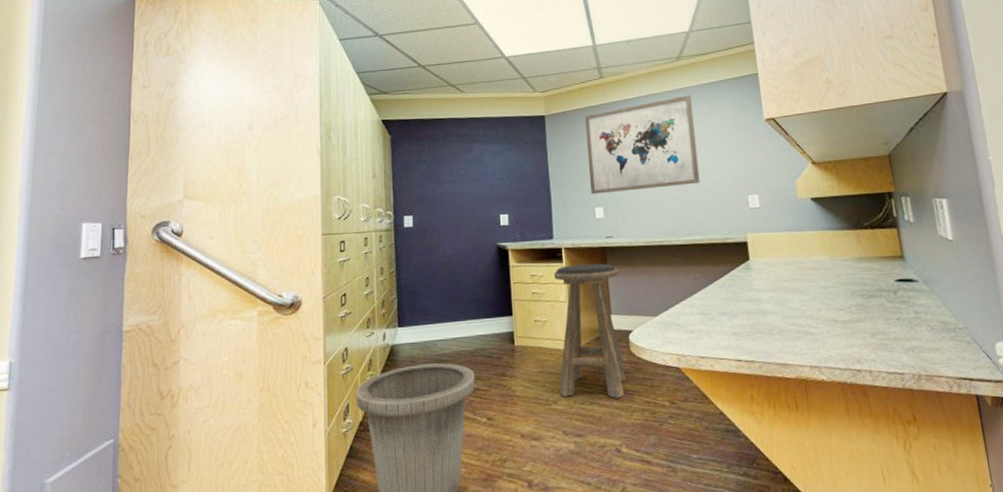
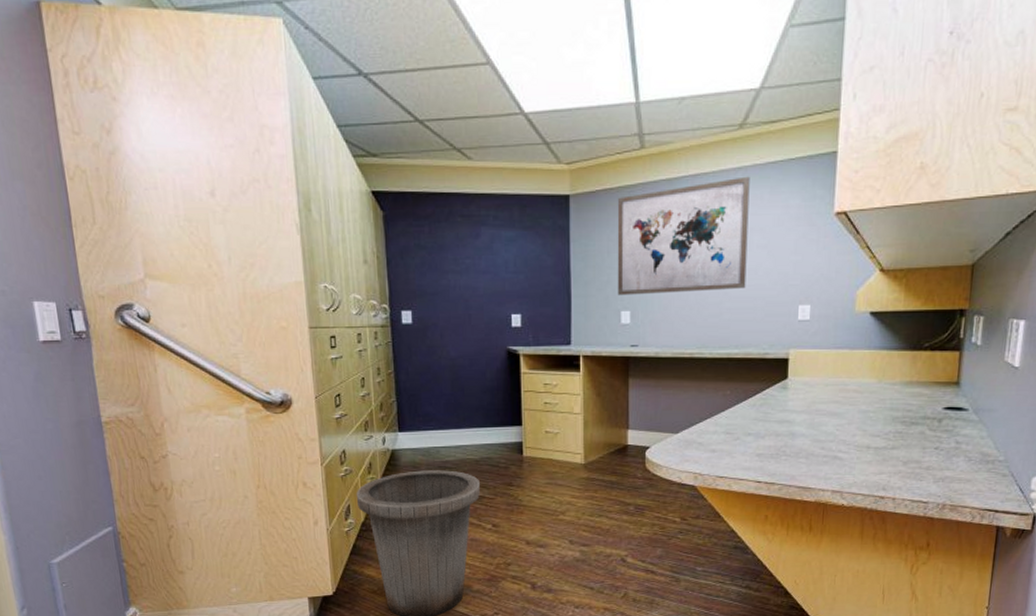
stool: present [554,263,626,398] -> none [568,374,640,512]

